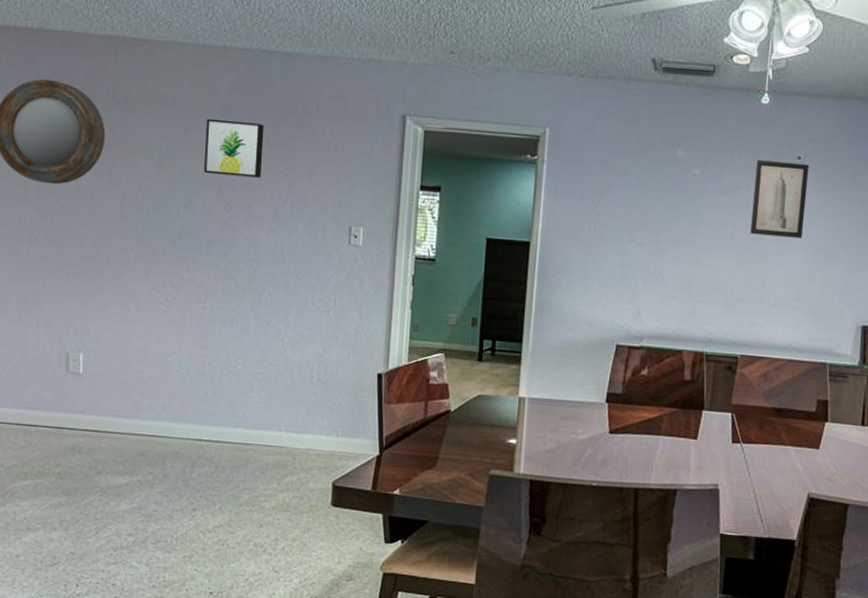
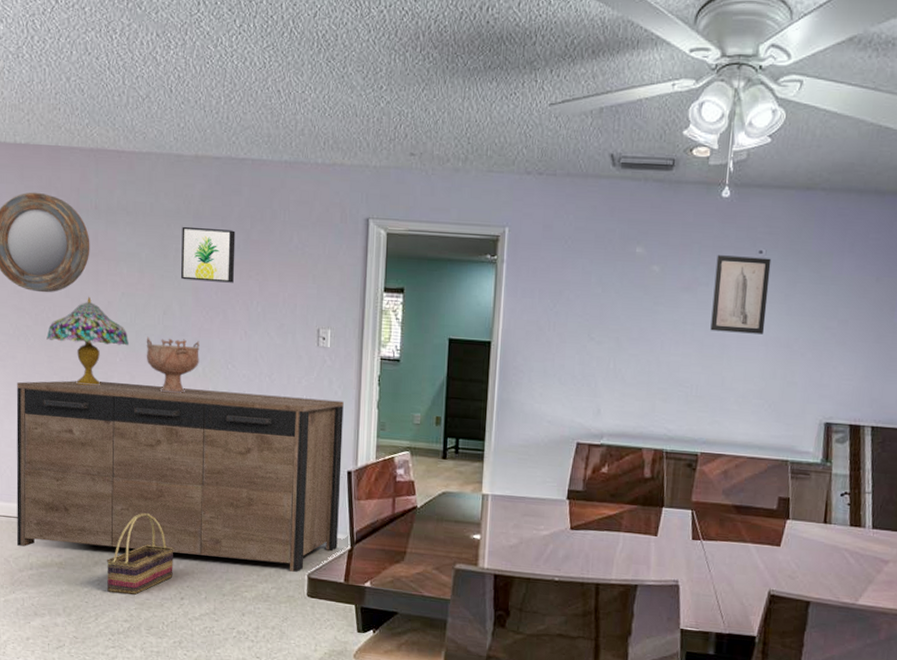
sideboard: none [10,277,375,480] -> present [16,380,344,572]
table lamp: none [53,188,144,283] -> present [46,296,129,386]
basket: none [110,417,187,506] -> present [106,512,174,595]
decorative bowl: none [163,231,222,292] -> present [146,336,199,393]

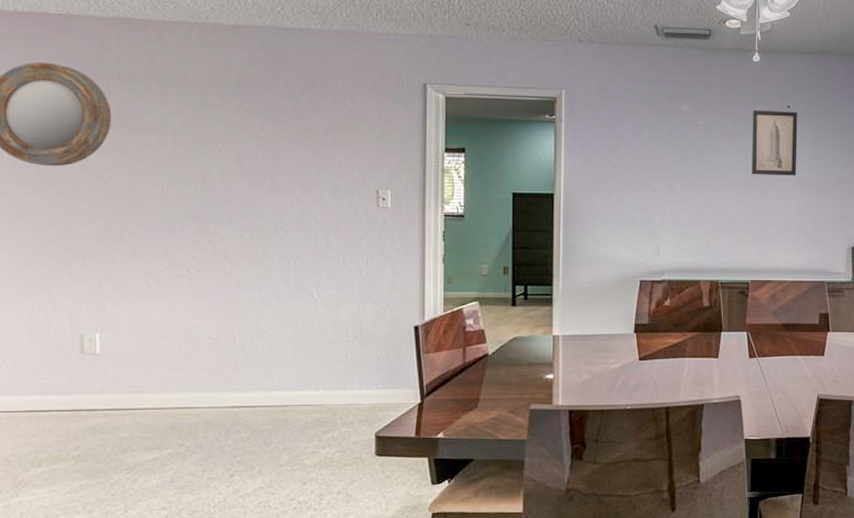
sideboard: present [16,380,344,572] -> none [19,255,408,443]
table lamp: present [46,296,129,386] -> none [58,168,161,262]
basket: present [106,512,174,595] -> none [137,389,221,480]
decorative bowl: present [146,336,199,393] -> none [182,206,245,263]
wall art: present [181,226,236,283] -> none [221,94,284,149]

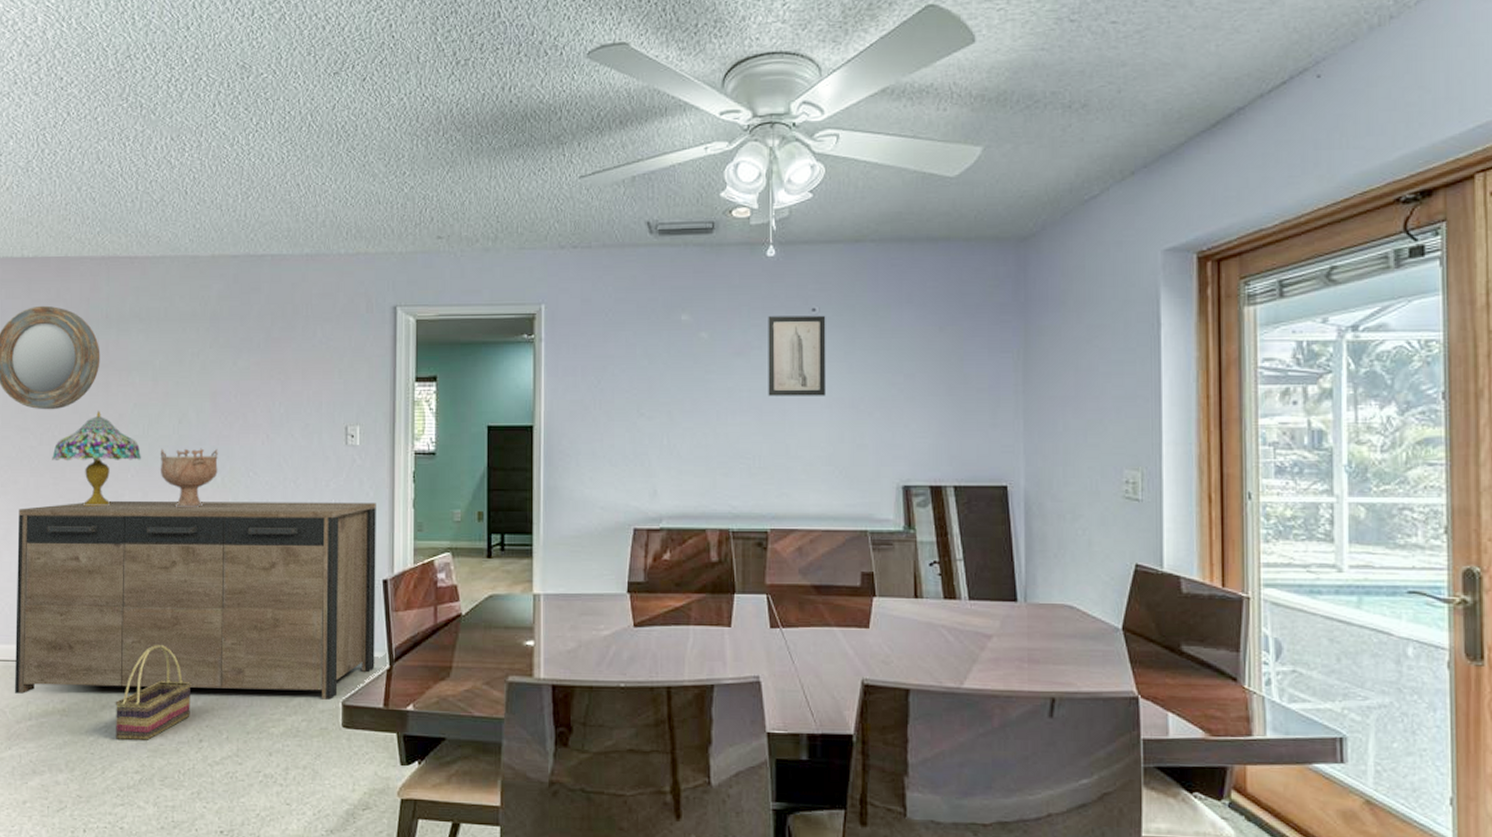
sideboard: none [19,255,408,443] -> present [15,500,376,700]
table lamp: none [58,168,161,262] -> present [52,410,141,507]
basket: none [137,389,221,480] -> present [115,644,192,740]
decorative bowl: none [182,206,245,263] -> present [160,448,218,508]

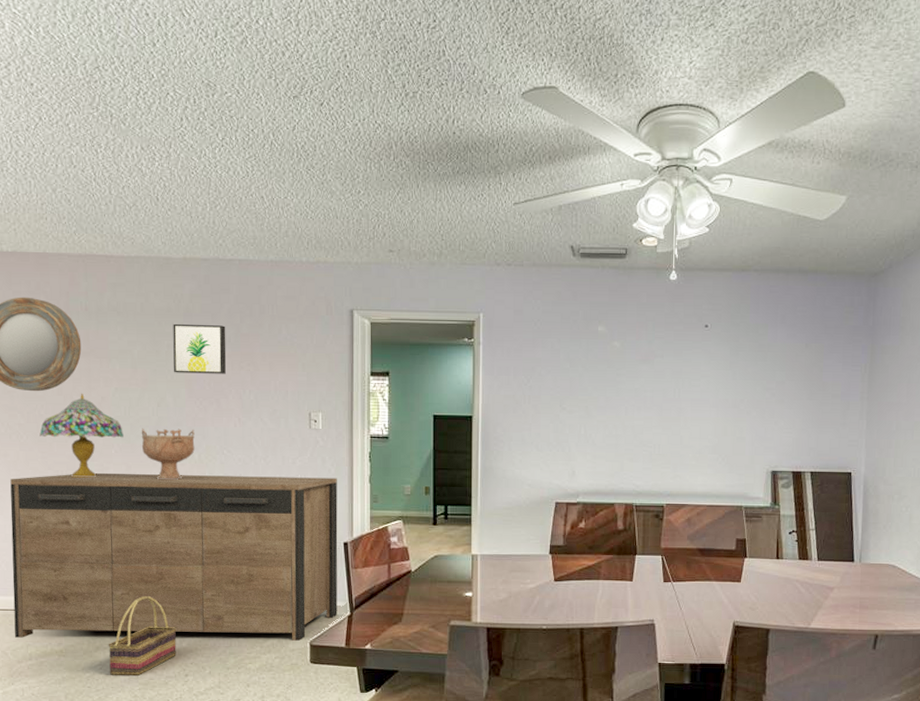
wall art: none [198,329,255,385] -> present [173,323,227,374]
wall art: present [768,315,827,396] -> none [667,330,716,397]

